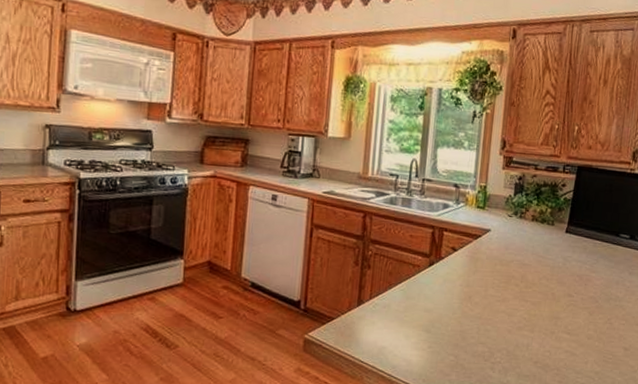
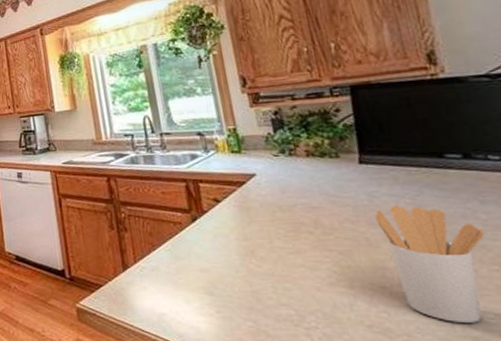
utensil holder: none [563,270,625,361] -> present [375,205,485,323]

